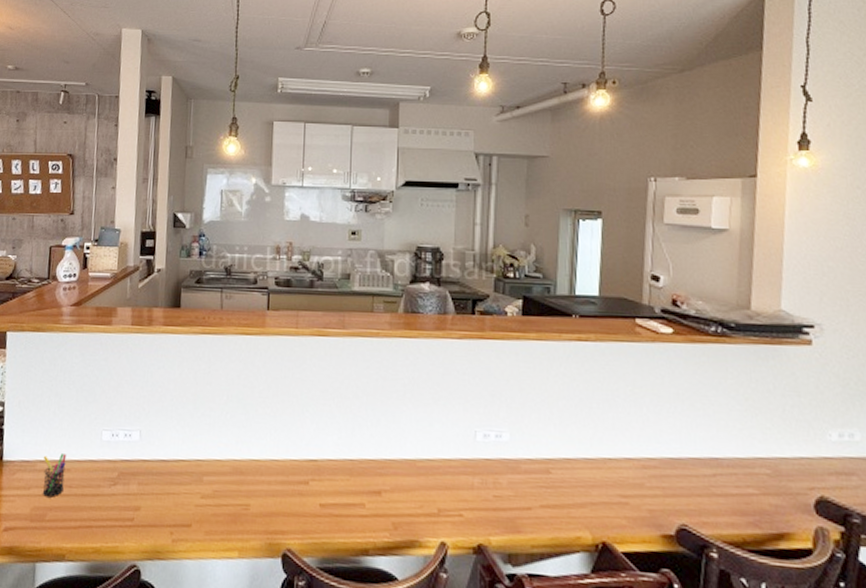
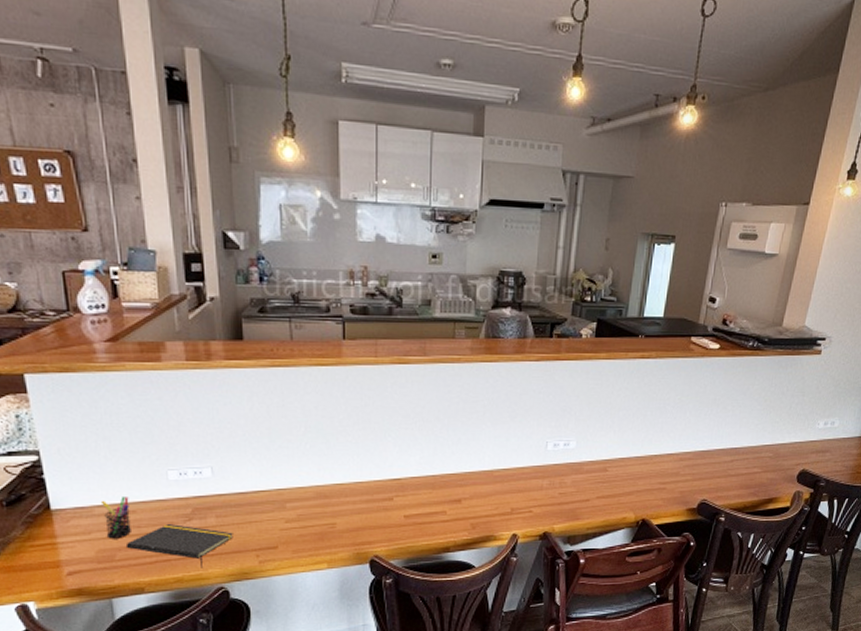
notepad: none [56,487,152,540] -> present [125,524,233,569]

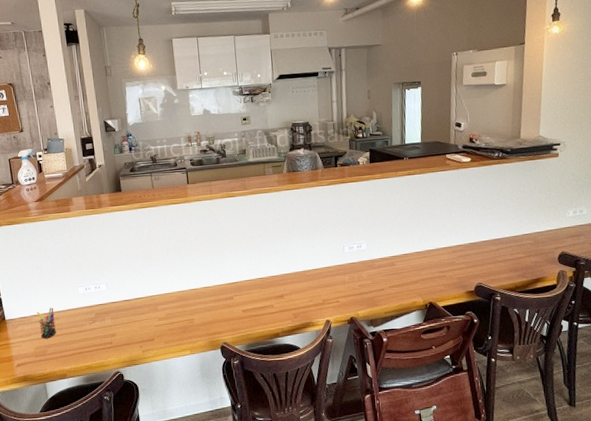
notepad: present [125,524,233,569] -> none [53,326,124,358]

